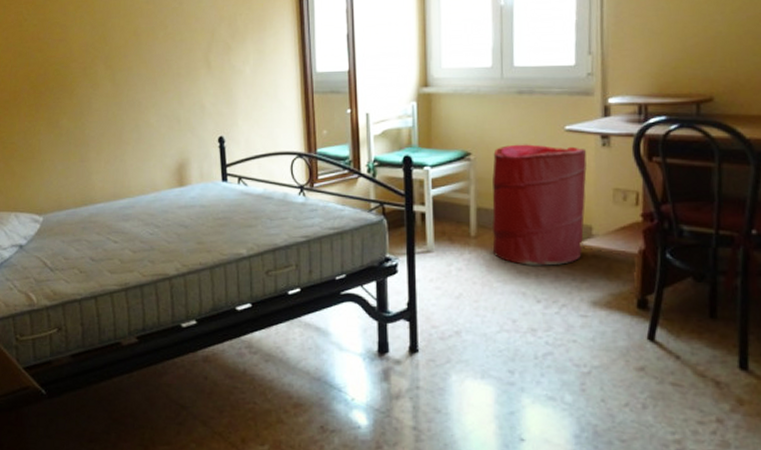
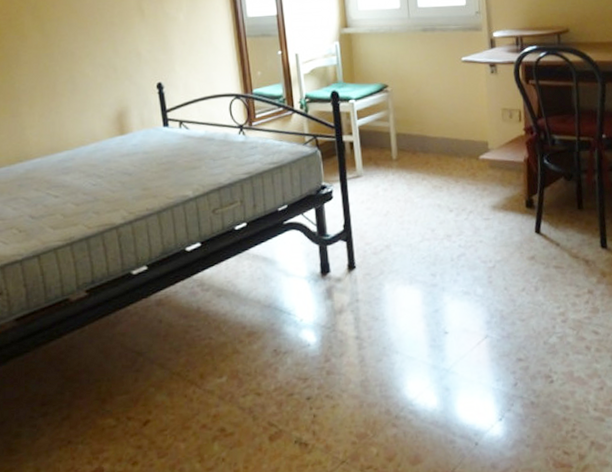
laundry hamper: present [492,144,587,266] -> none [406,74,482,181]

